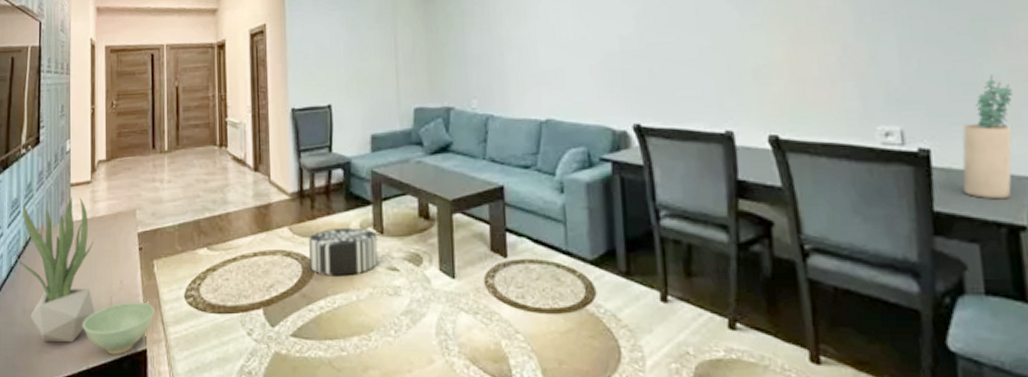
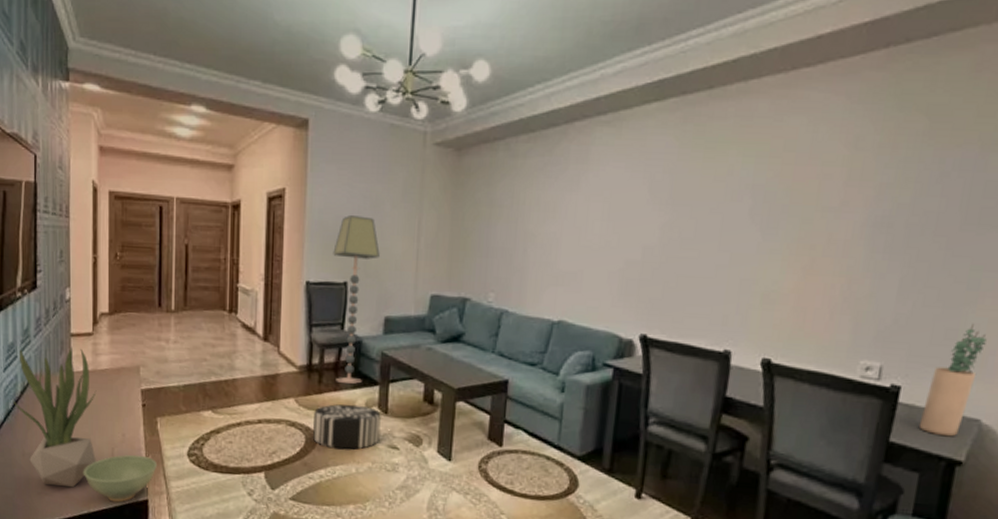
floor lamp: none [315,41,360,206] -> present [333,215,380,384]

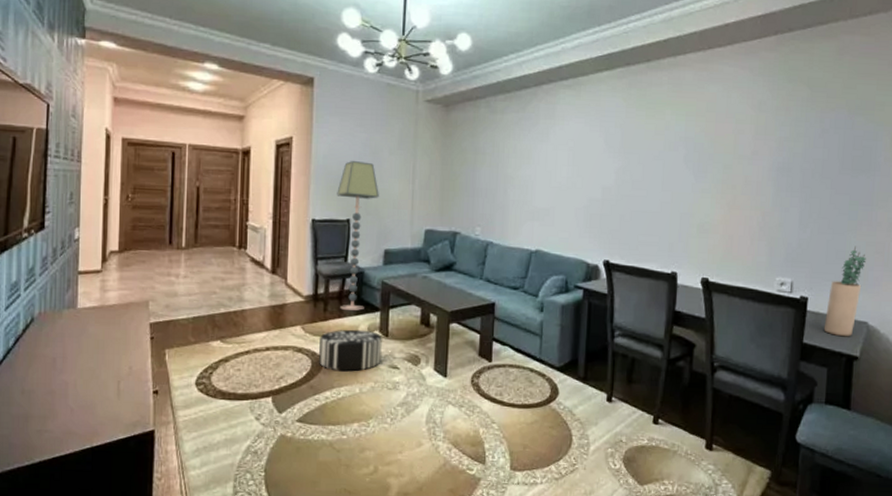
potted plant: present [12,346,97,488] -> none [13,283,104,423]
bowl: present [84,454,157,503] -> none [87,386,164,435]

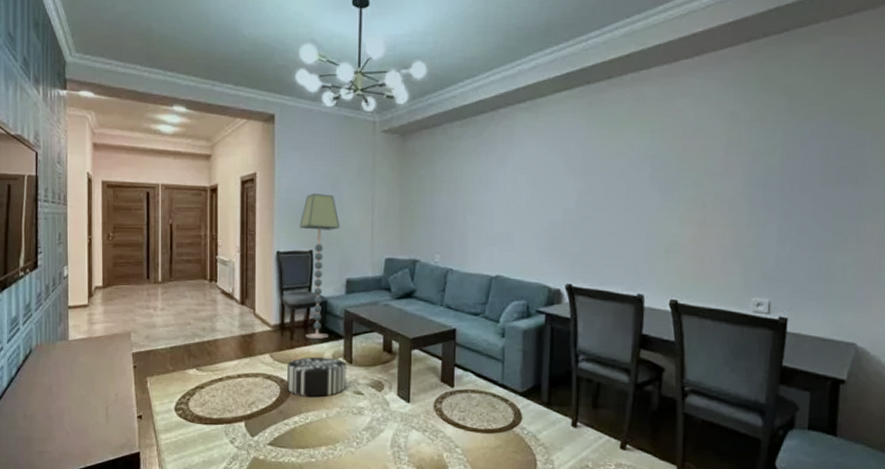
vase: present [823,246,866,337] -> none [805,262,854,360]

